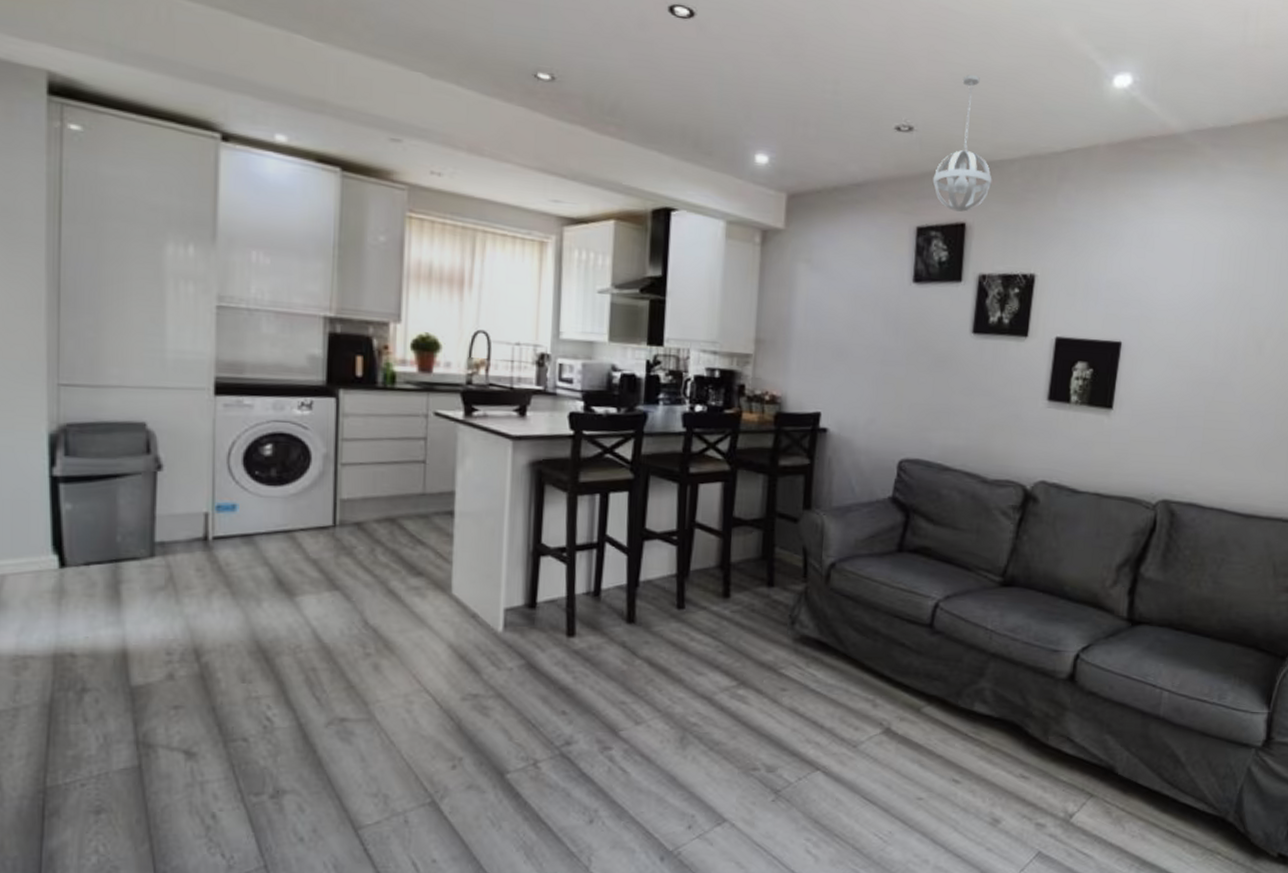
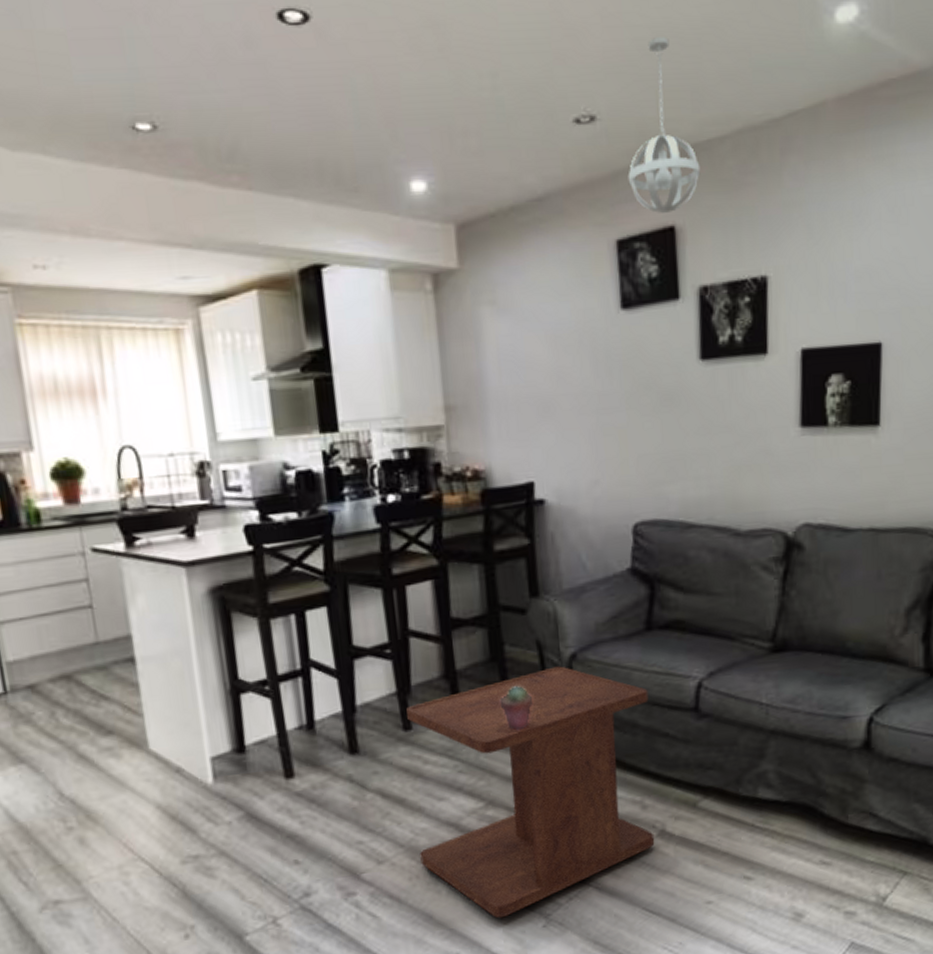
side table: none [673,571,892,788] -> present [406,666,655,918]
potted succulent: none [764,584,793,623] -> present [499,686,533,731]

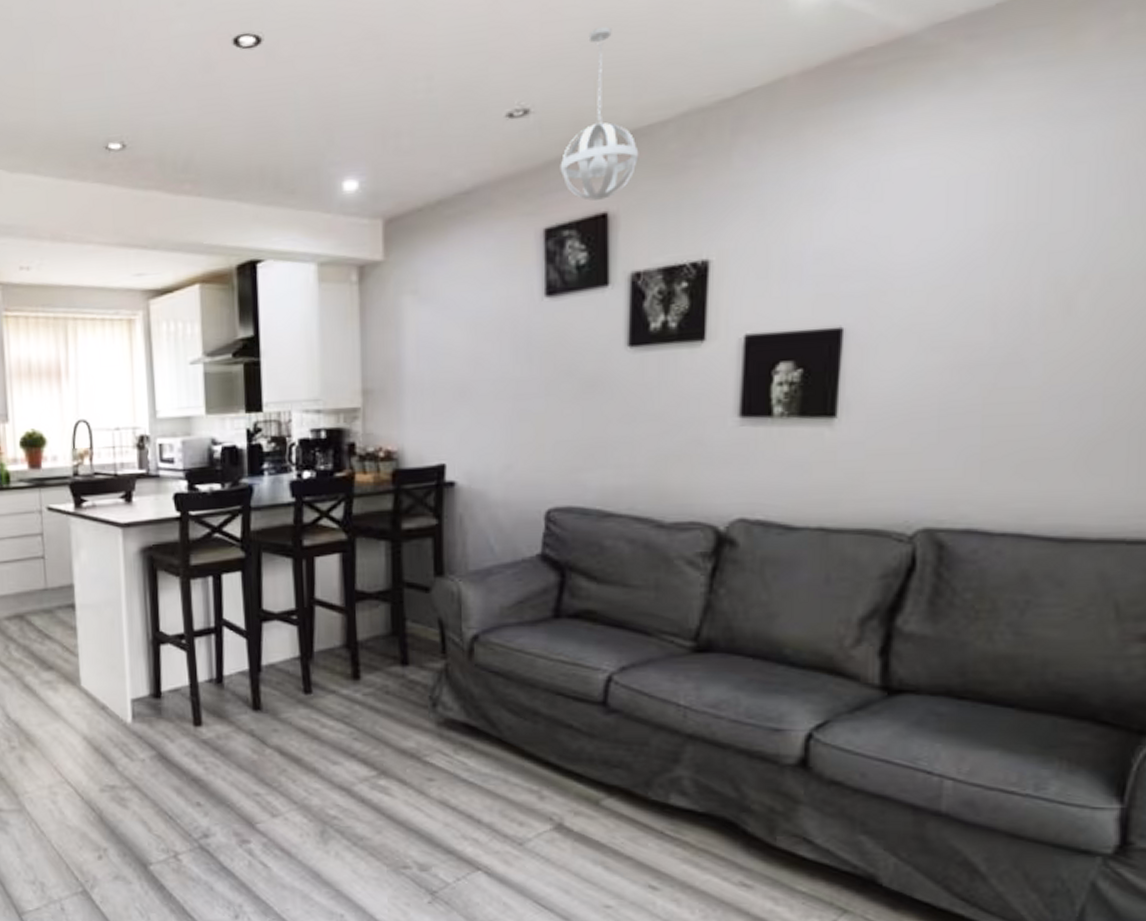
side table: present [406,666,655,918] -> none [308,646,553,887]
potted succulent: present [499,686,533,731] -> none [398,662,432,705]

